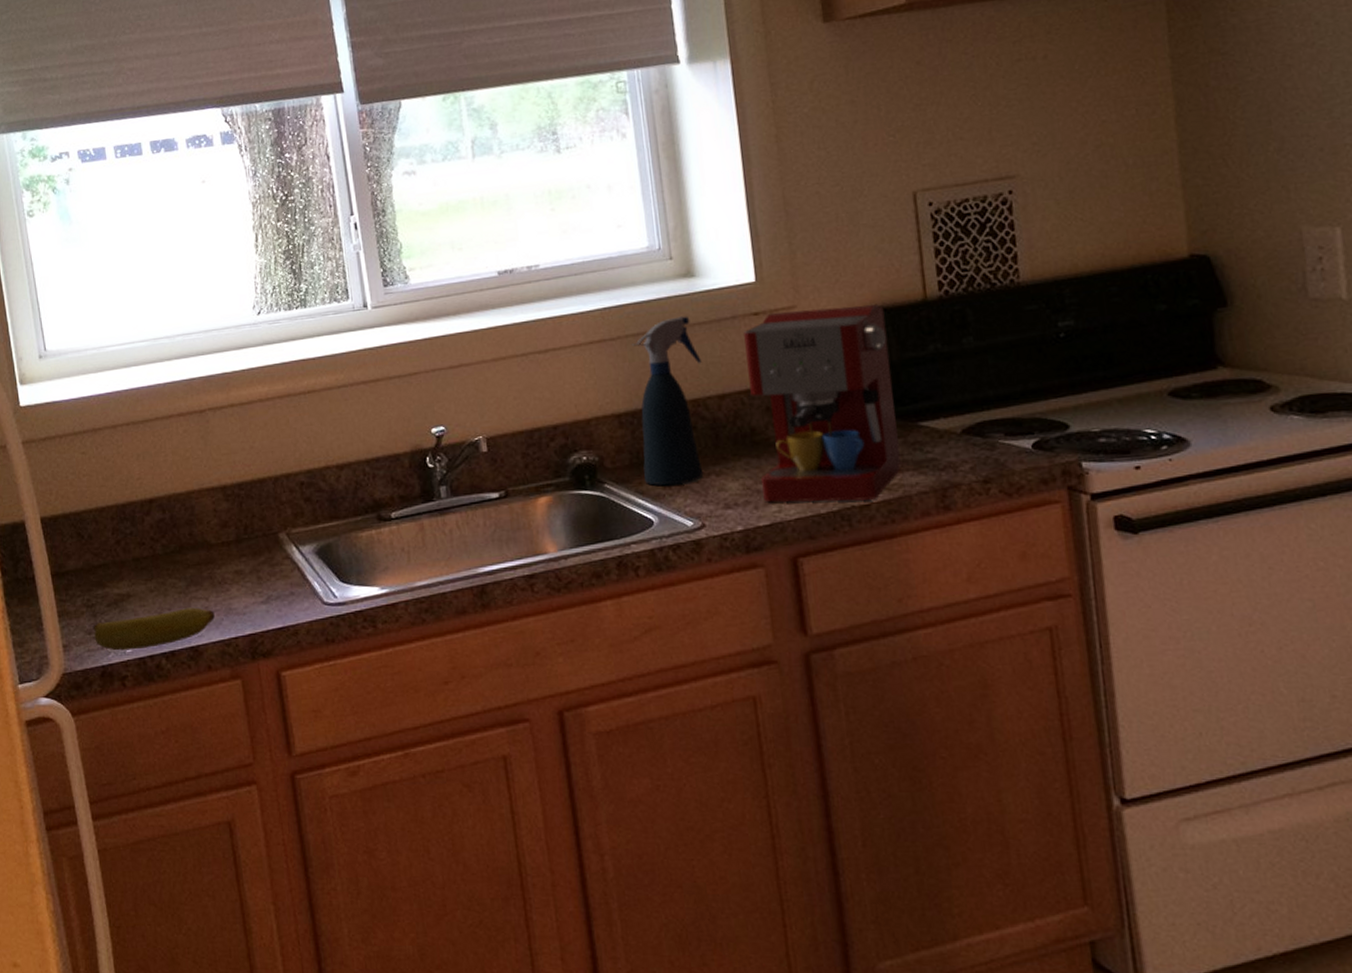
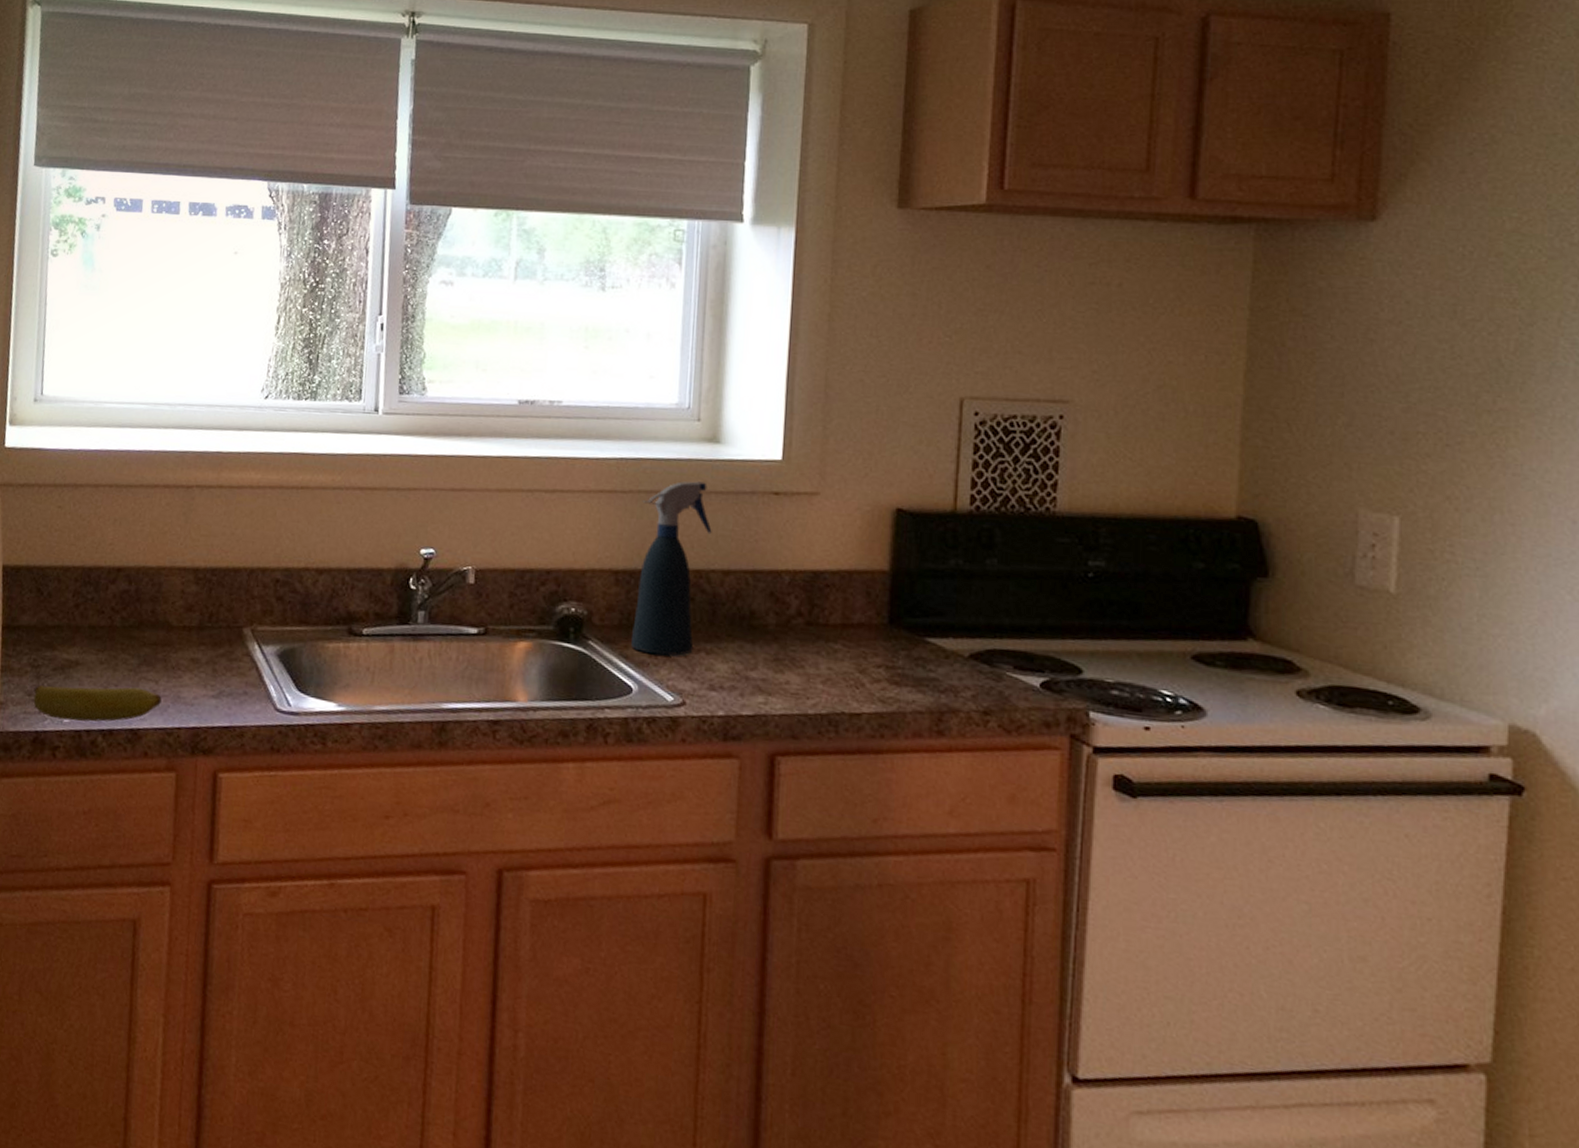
coffee maker: present [744,305,901,503] -> none [751,495,910,710]

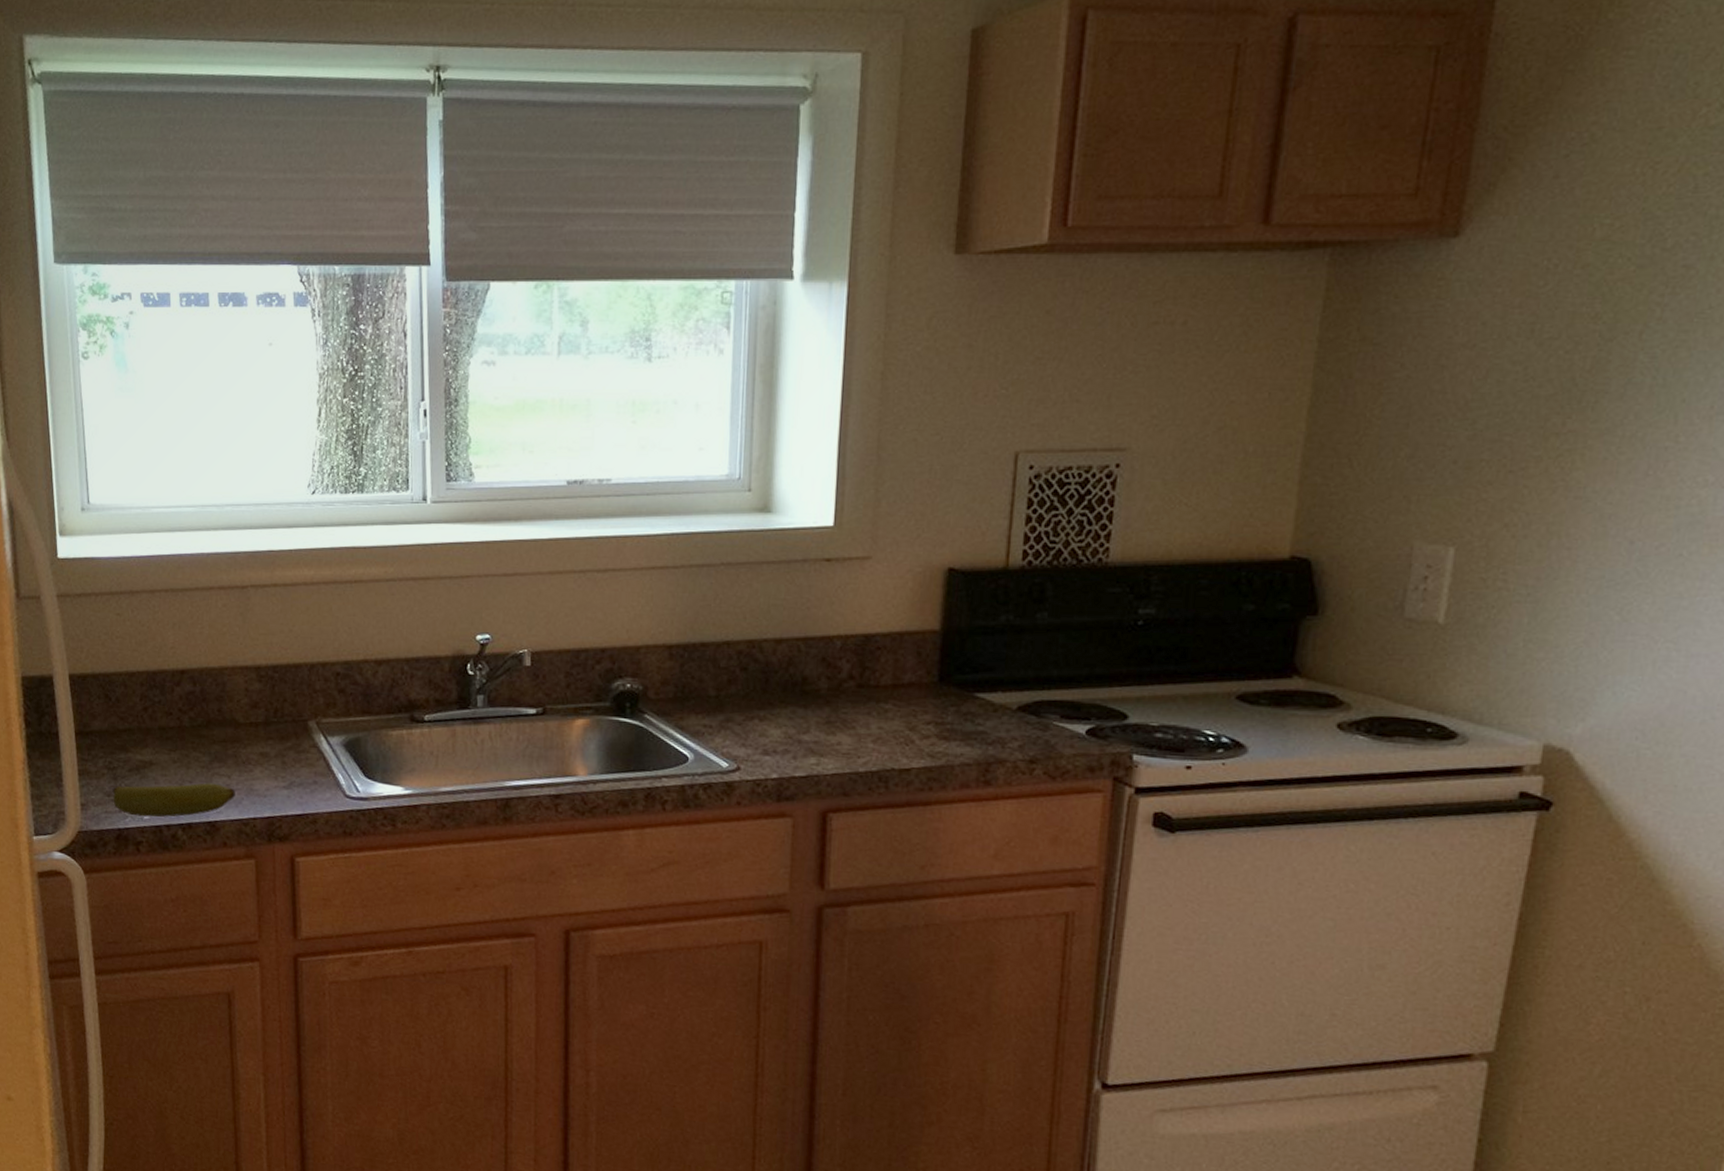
spray bottle: present [631,481,712,656] -> none [686,552,764,725]

